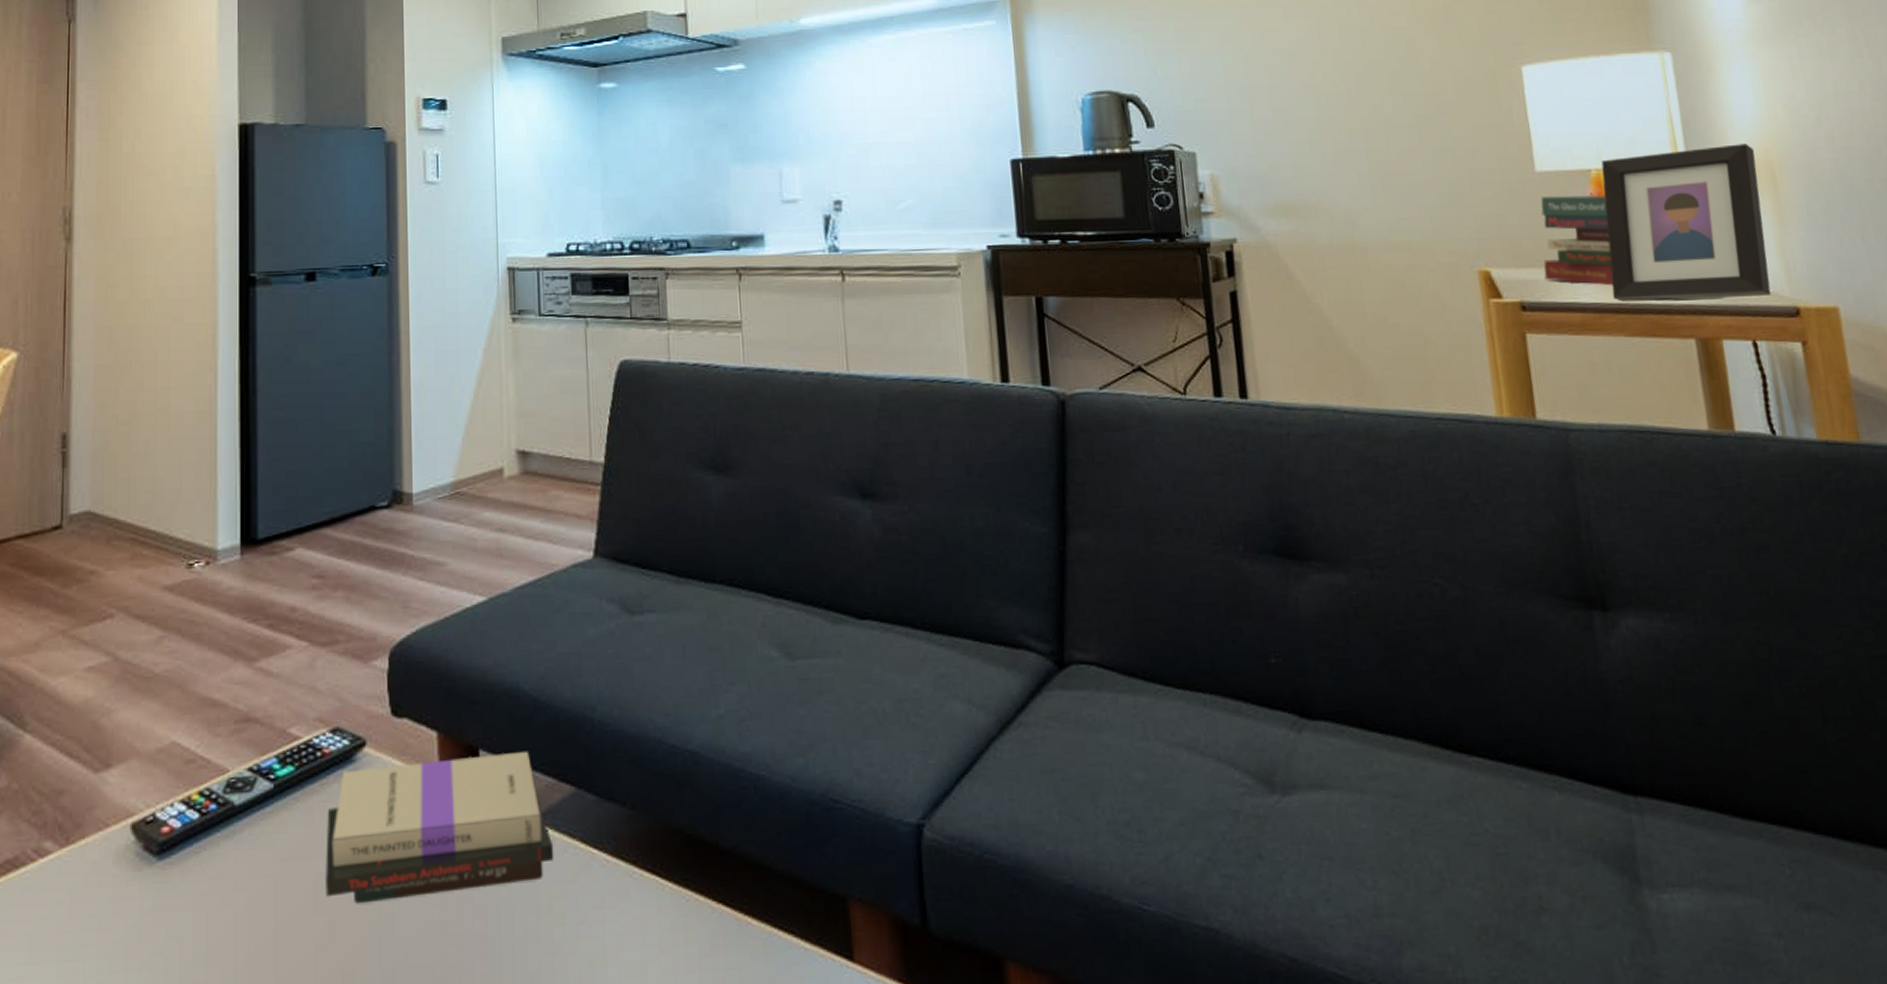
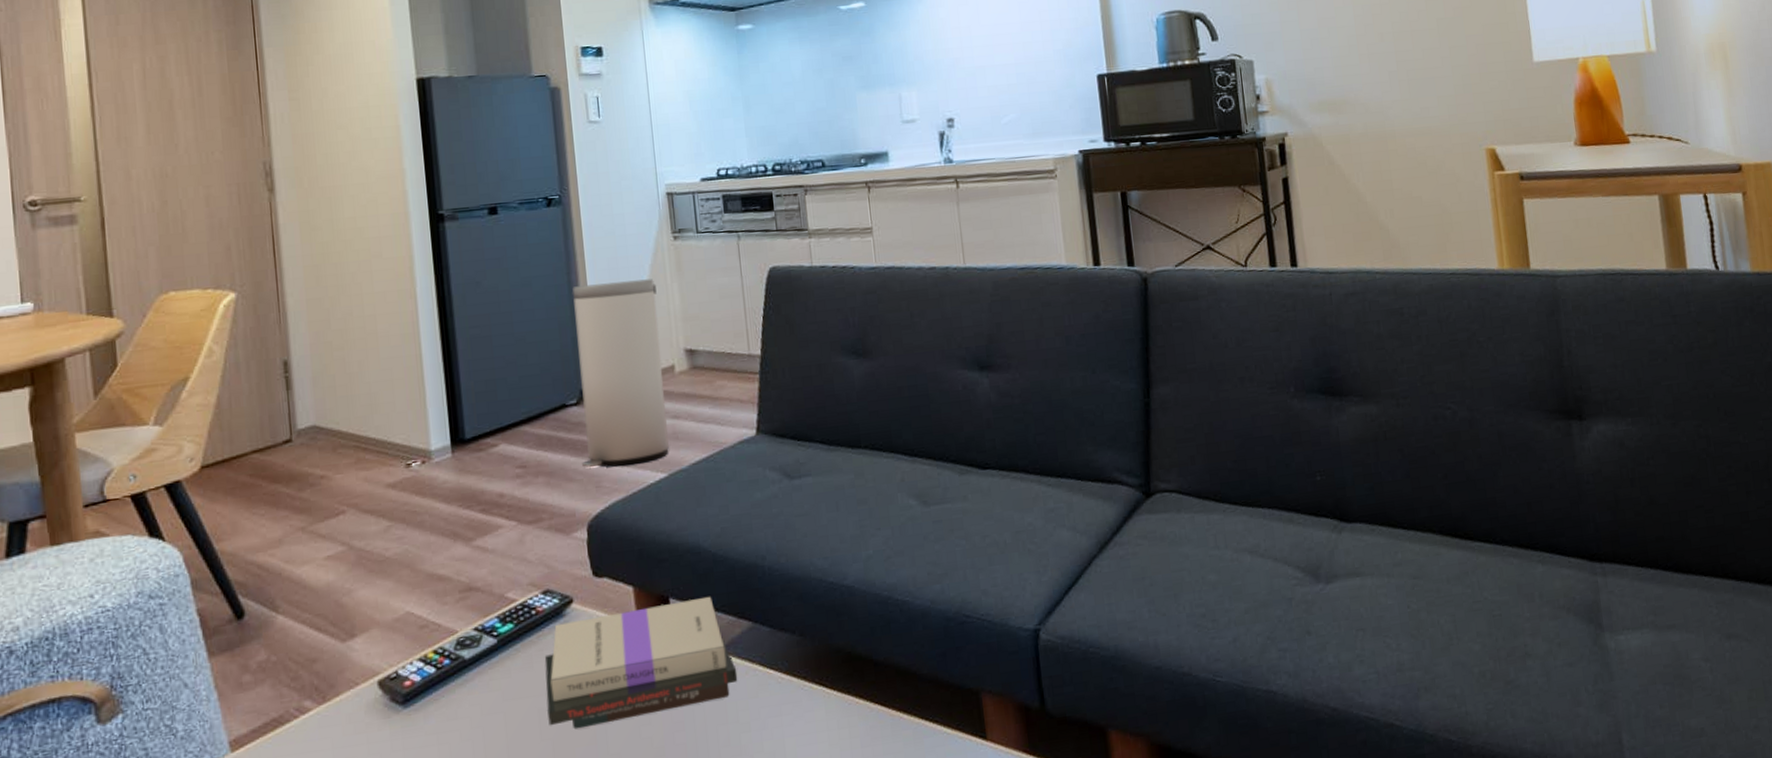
pedal bin: none [389,365,491,585] -> present [572,279,669,467]
books: present [1541,195,1614,286] -> none [1537,79,1595,155]
picture frame: present [1601,144,1771,302] -> none [1587,29,1720,168]

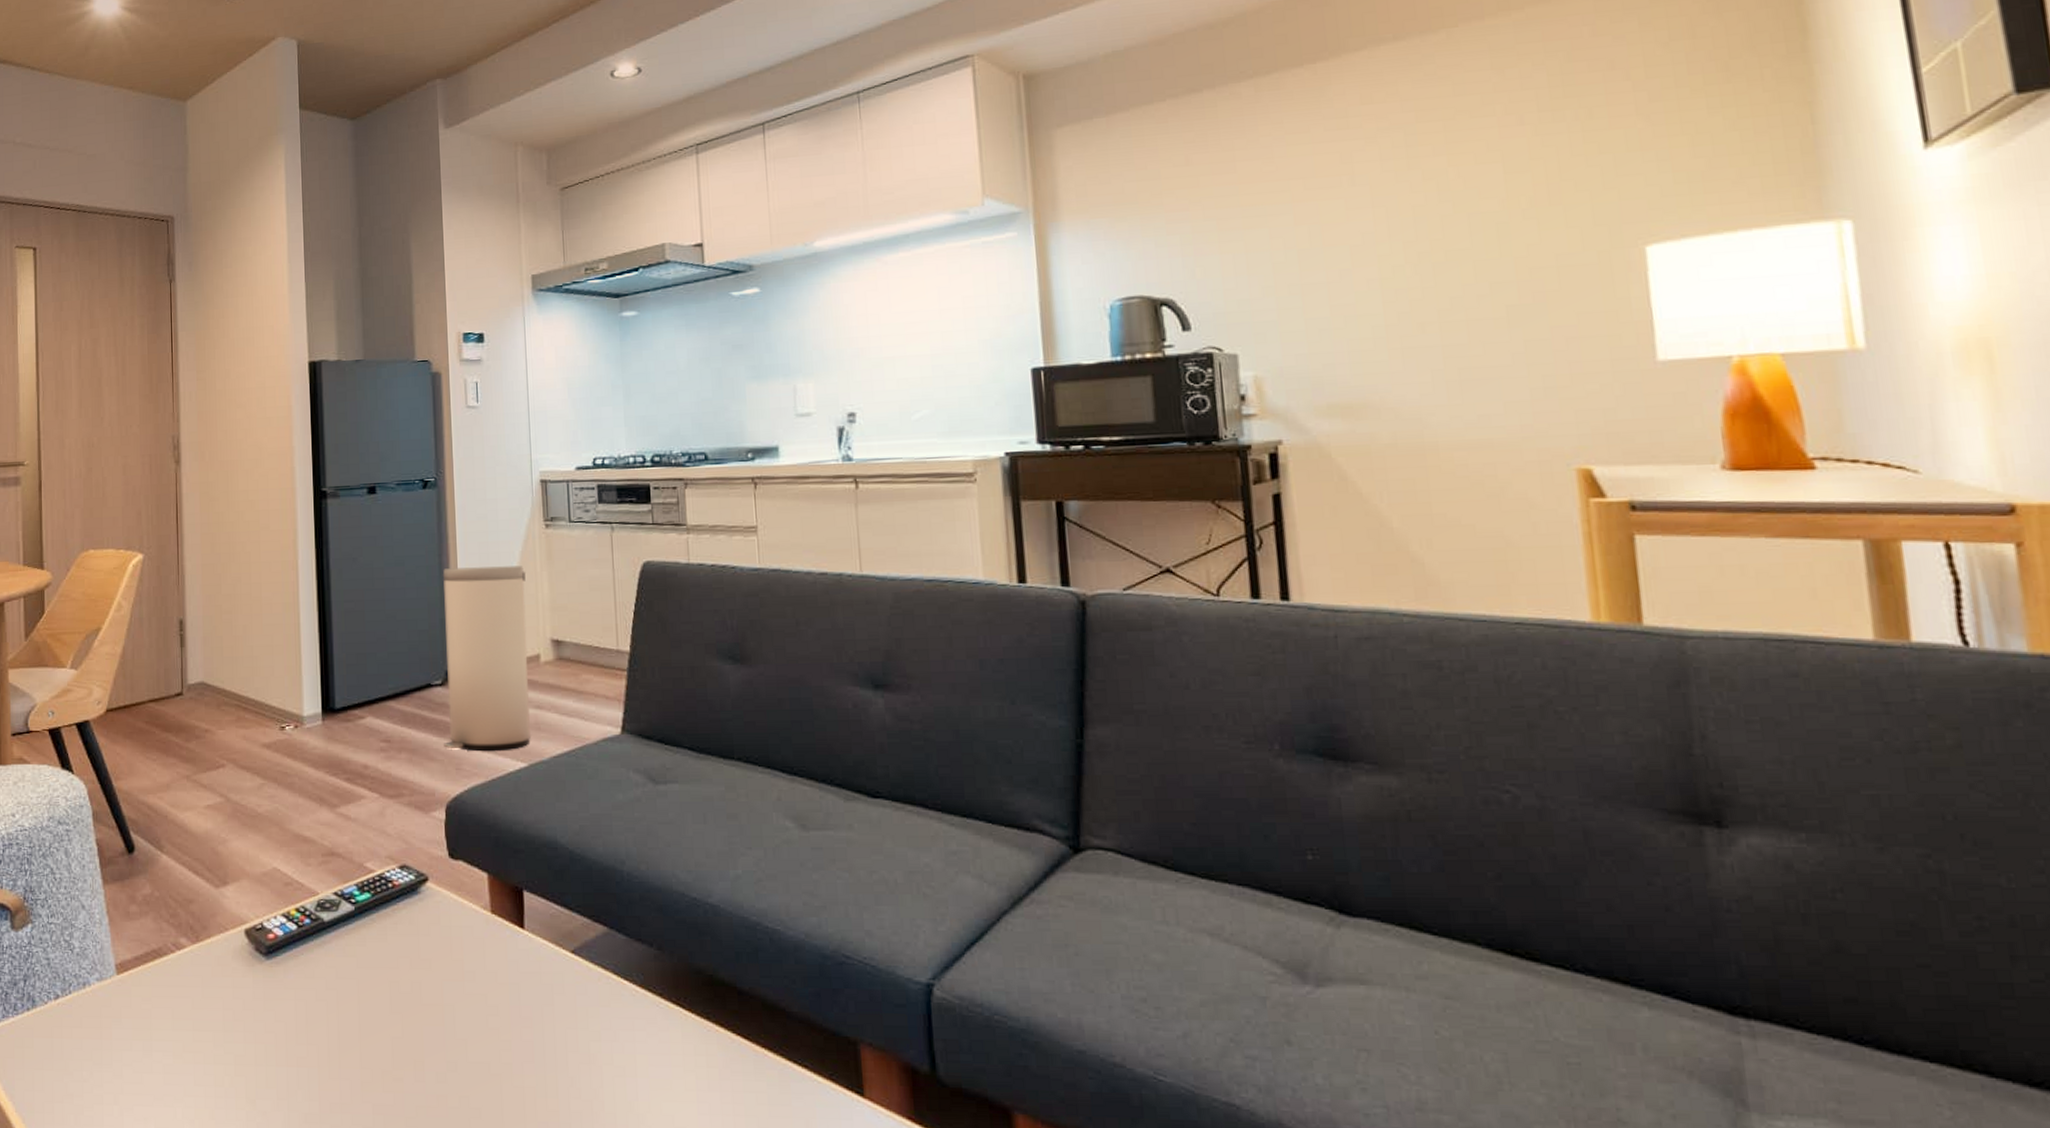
books: present [544,596,738,730] -> none [398,894,590,1008]

